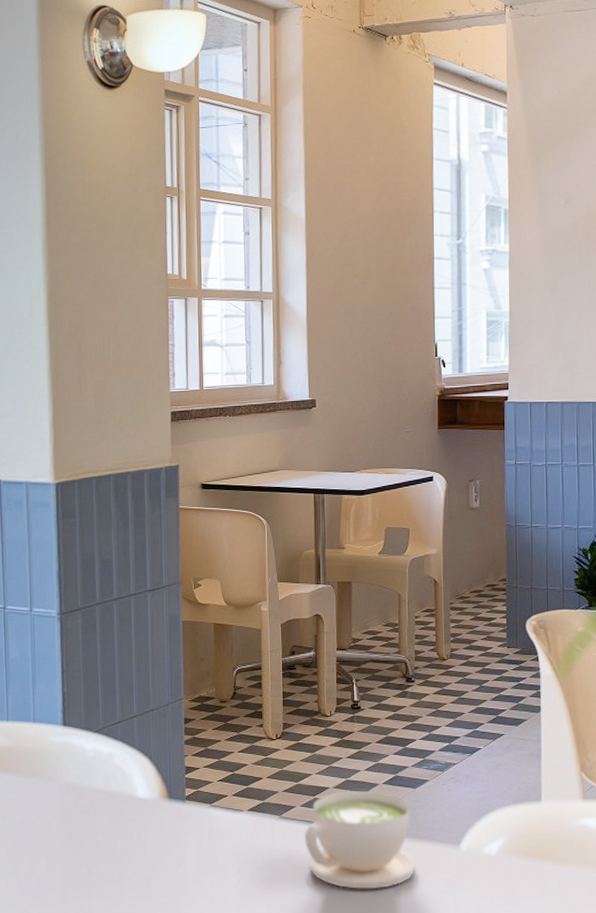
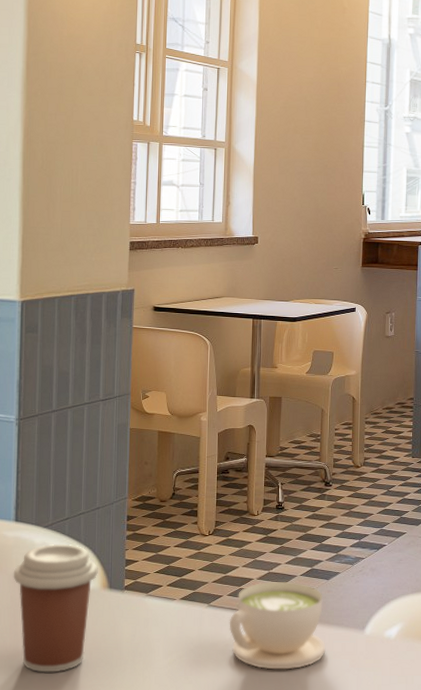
coffee cup: none [64,751,156,890] -> present [13,544,98,673]

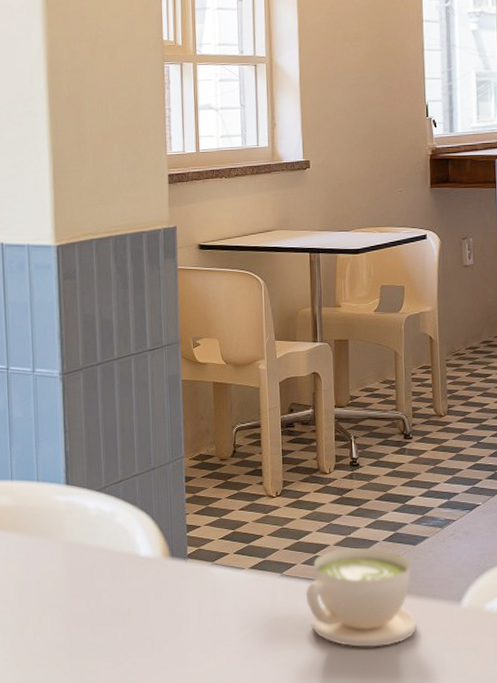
coffee cup: present [13,544,98,673] -> none [67,509,158,649]

